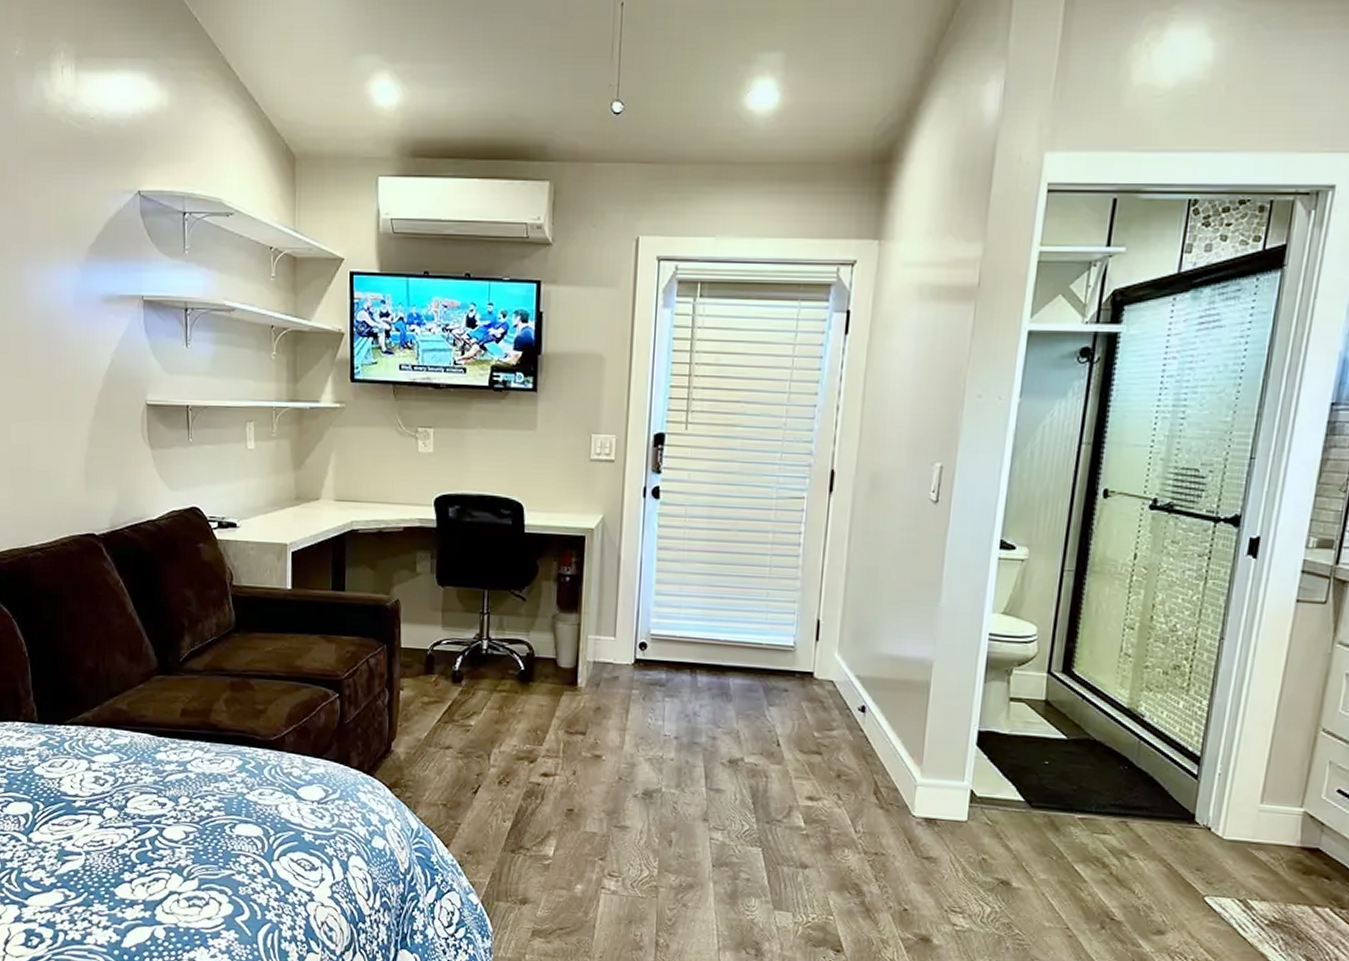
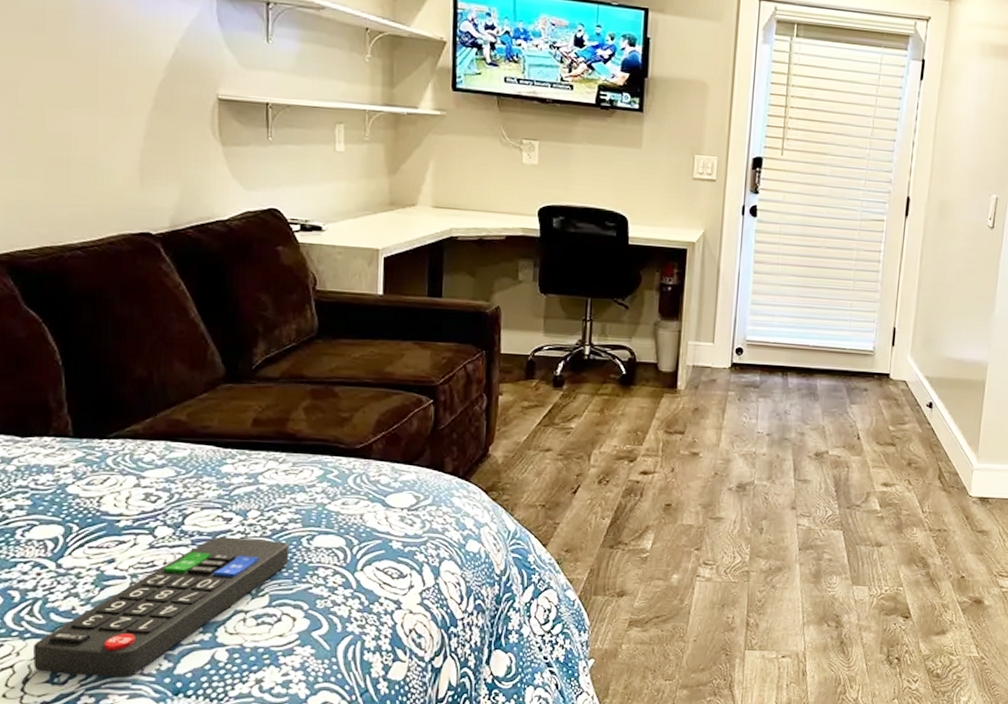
remote control: none [12,820,215,946] -> present [34,536,290,677]

